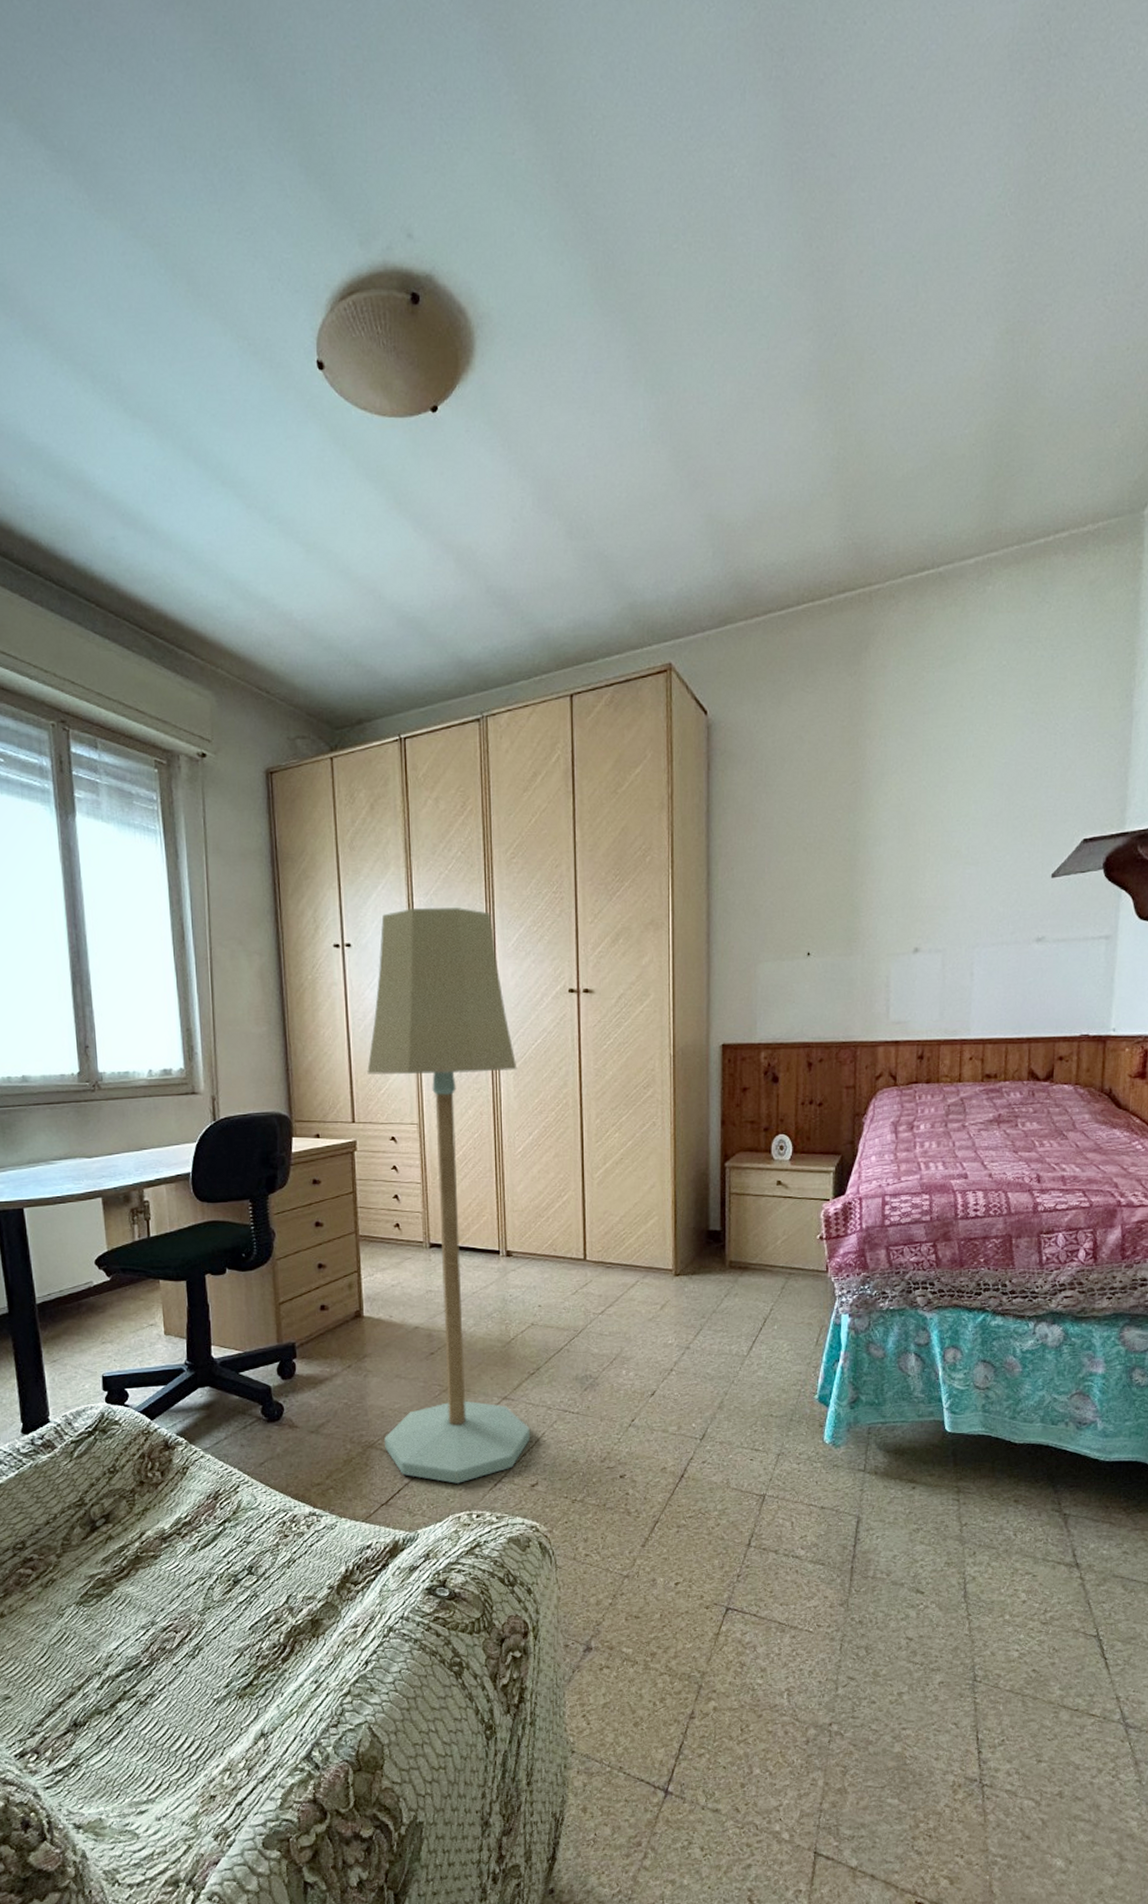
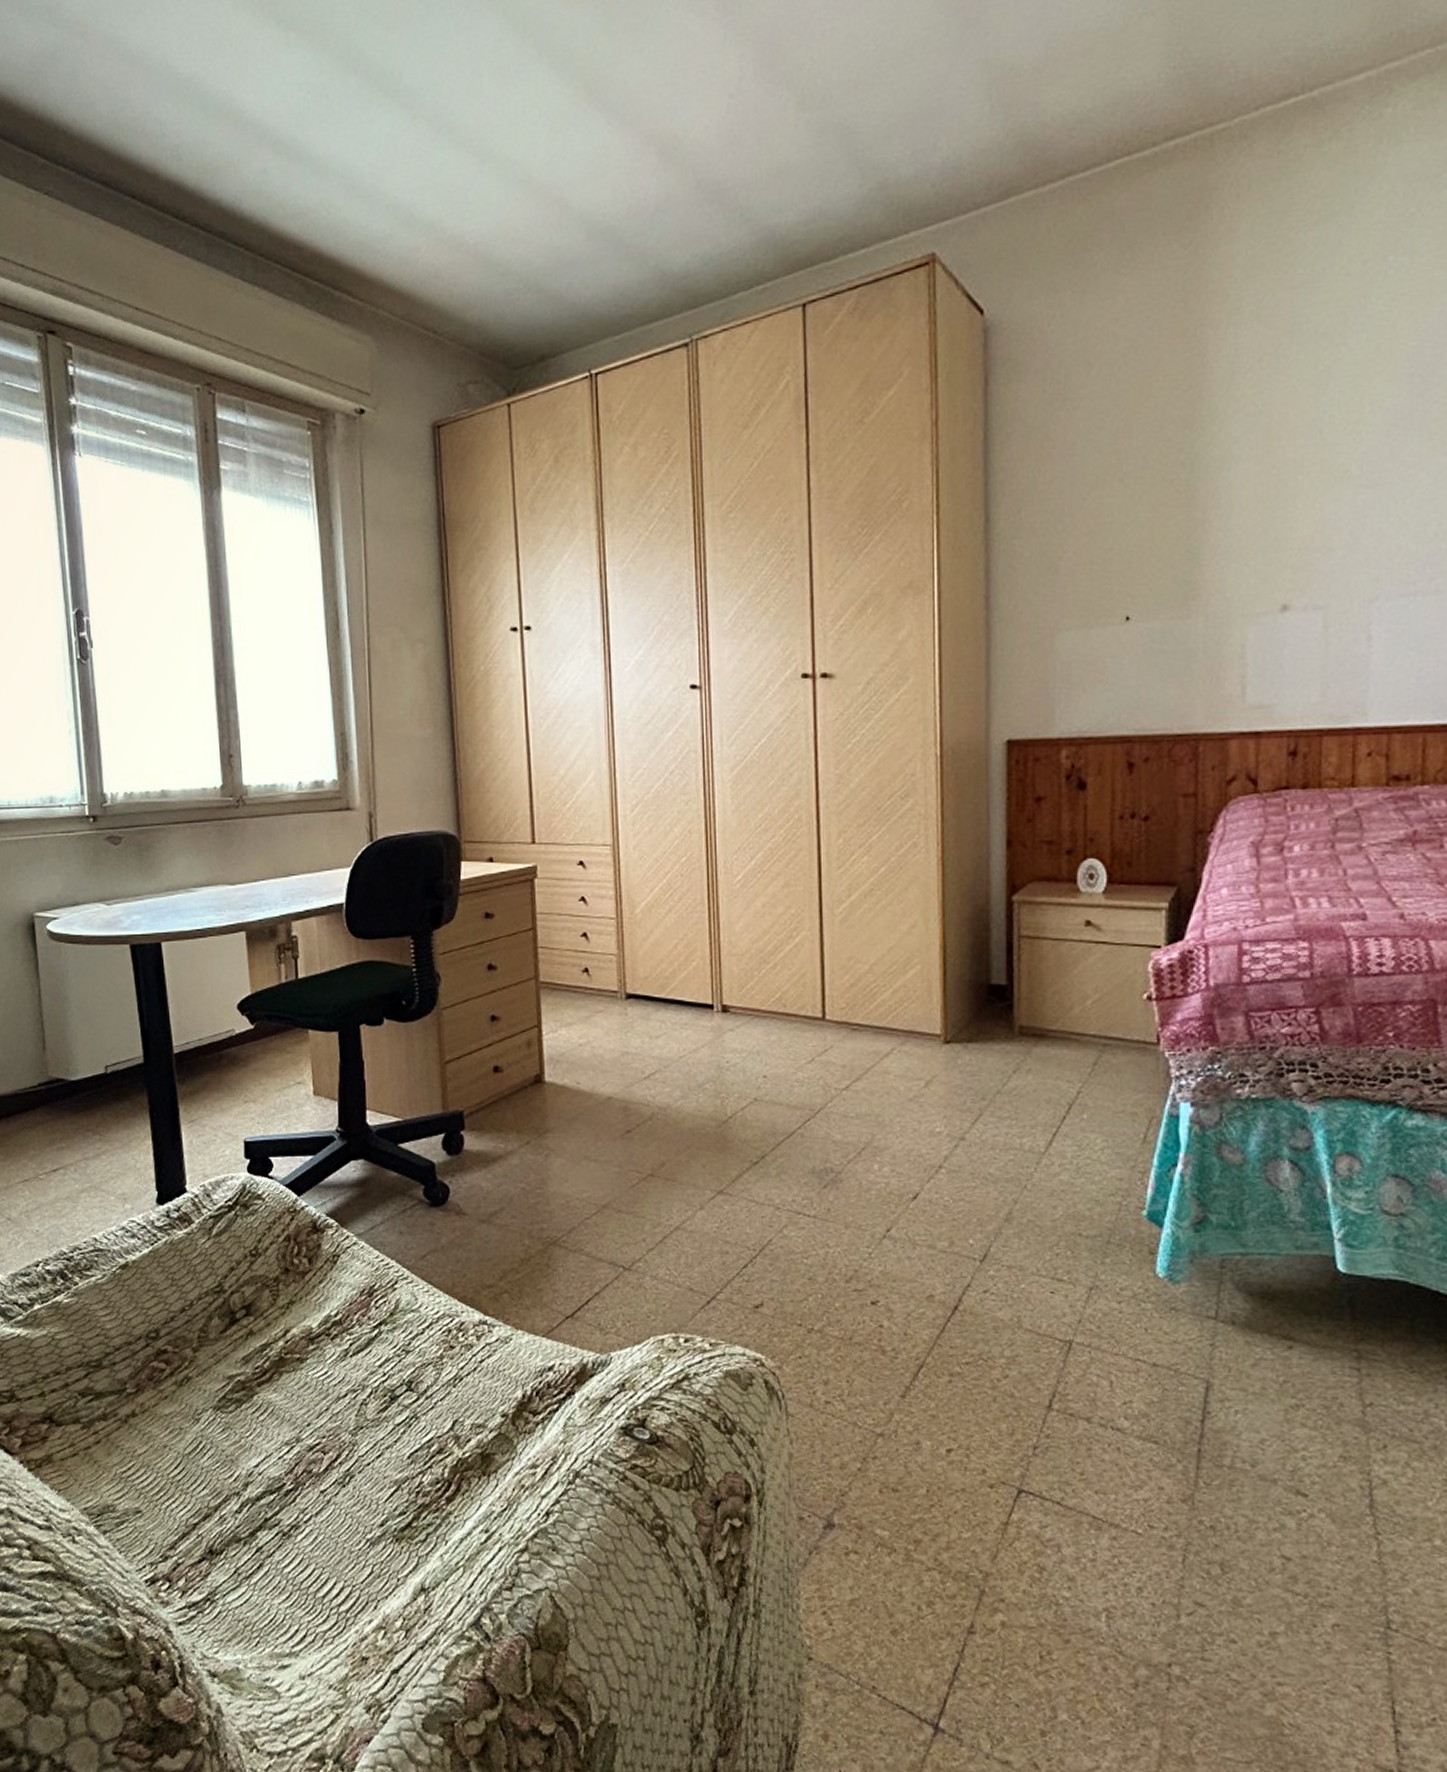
floor lamp: present [367,908,531,1484] -> none [550,577,754,1297]

